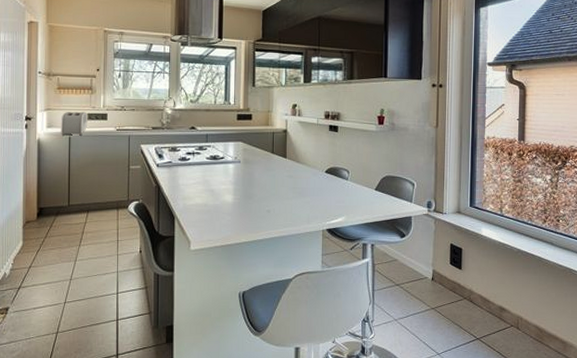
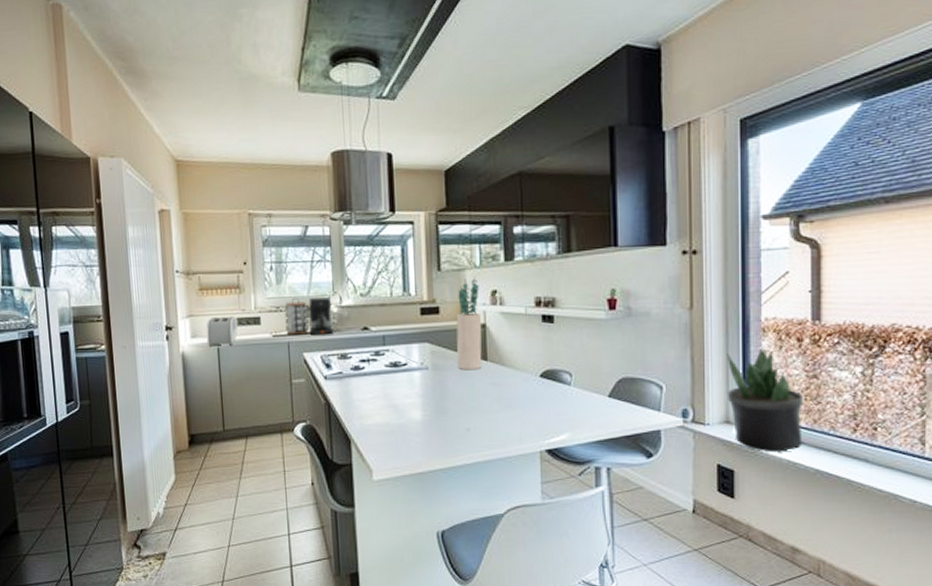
spice rack: none [128,100,147,130] -> present [284,297,309,335]
coffee maker: none [147,101,167,131] -> present [308,297,334,336]
vase: none [263,93,284,165] -> present [456,276,482,371]
planter: none [460,159,512,236] -> present [726,348,804,453]

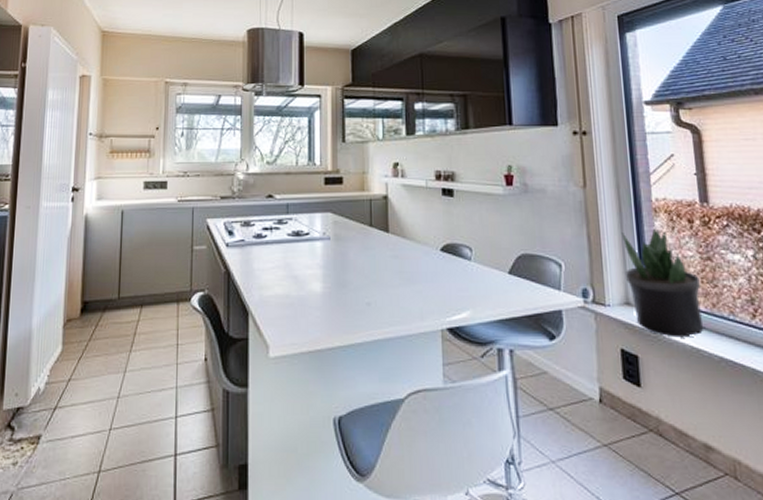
toaster: present [206,316,238,348] -> none [111,179,144,211]
spice rack: present [284,297,309,335] -> none [191,163,214,201]
coffee maker: present [308,297,334,336] -> none [214,164,239,202]
vase: present [456,276,482,371] -> none [358,149,384,242]

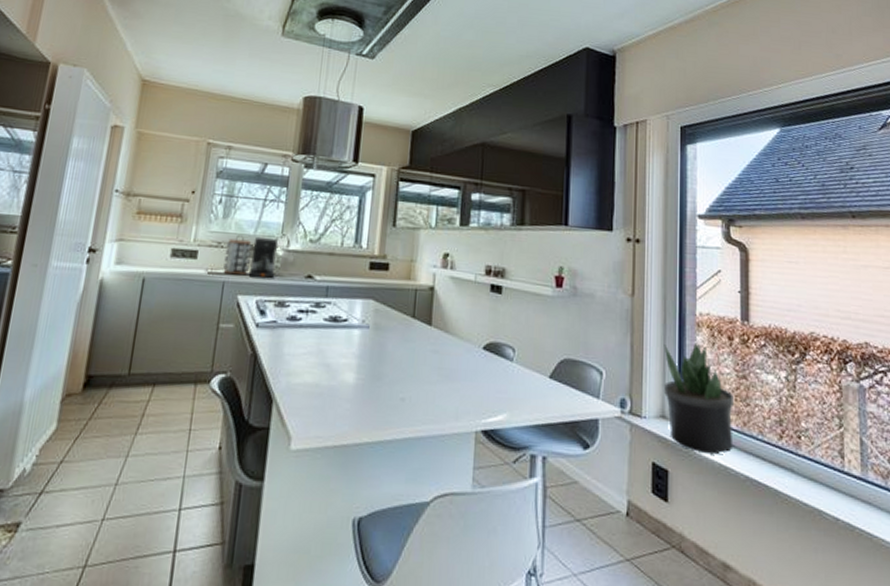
spice rack: none [191,163,214,201] -> present [223,235,252,275]
coffee maker: none [214,164,239,202] -> present [248,238,279,279]

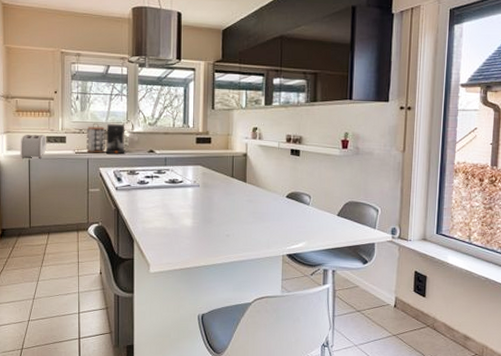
toaster: none [132,245,172,278] -> present [20,134,46,159]
planter: present [664,342,735,455] -> none [426,185,481,264]

